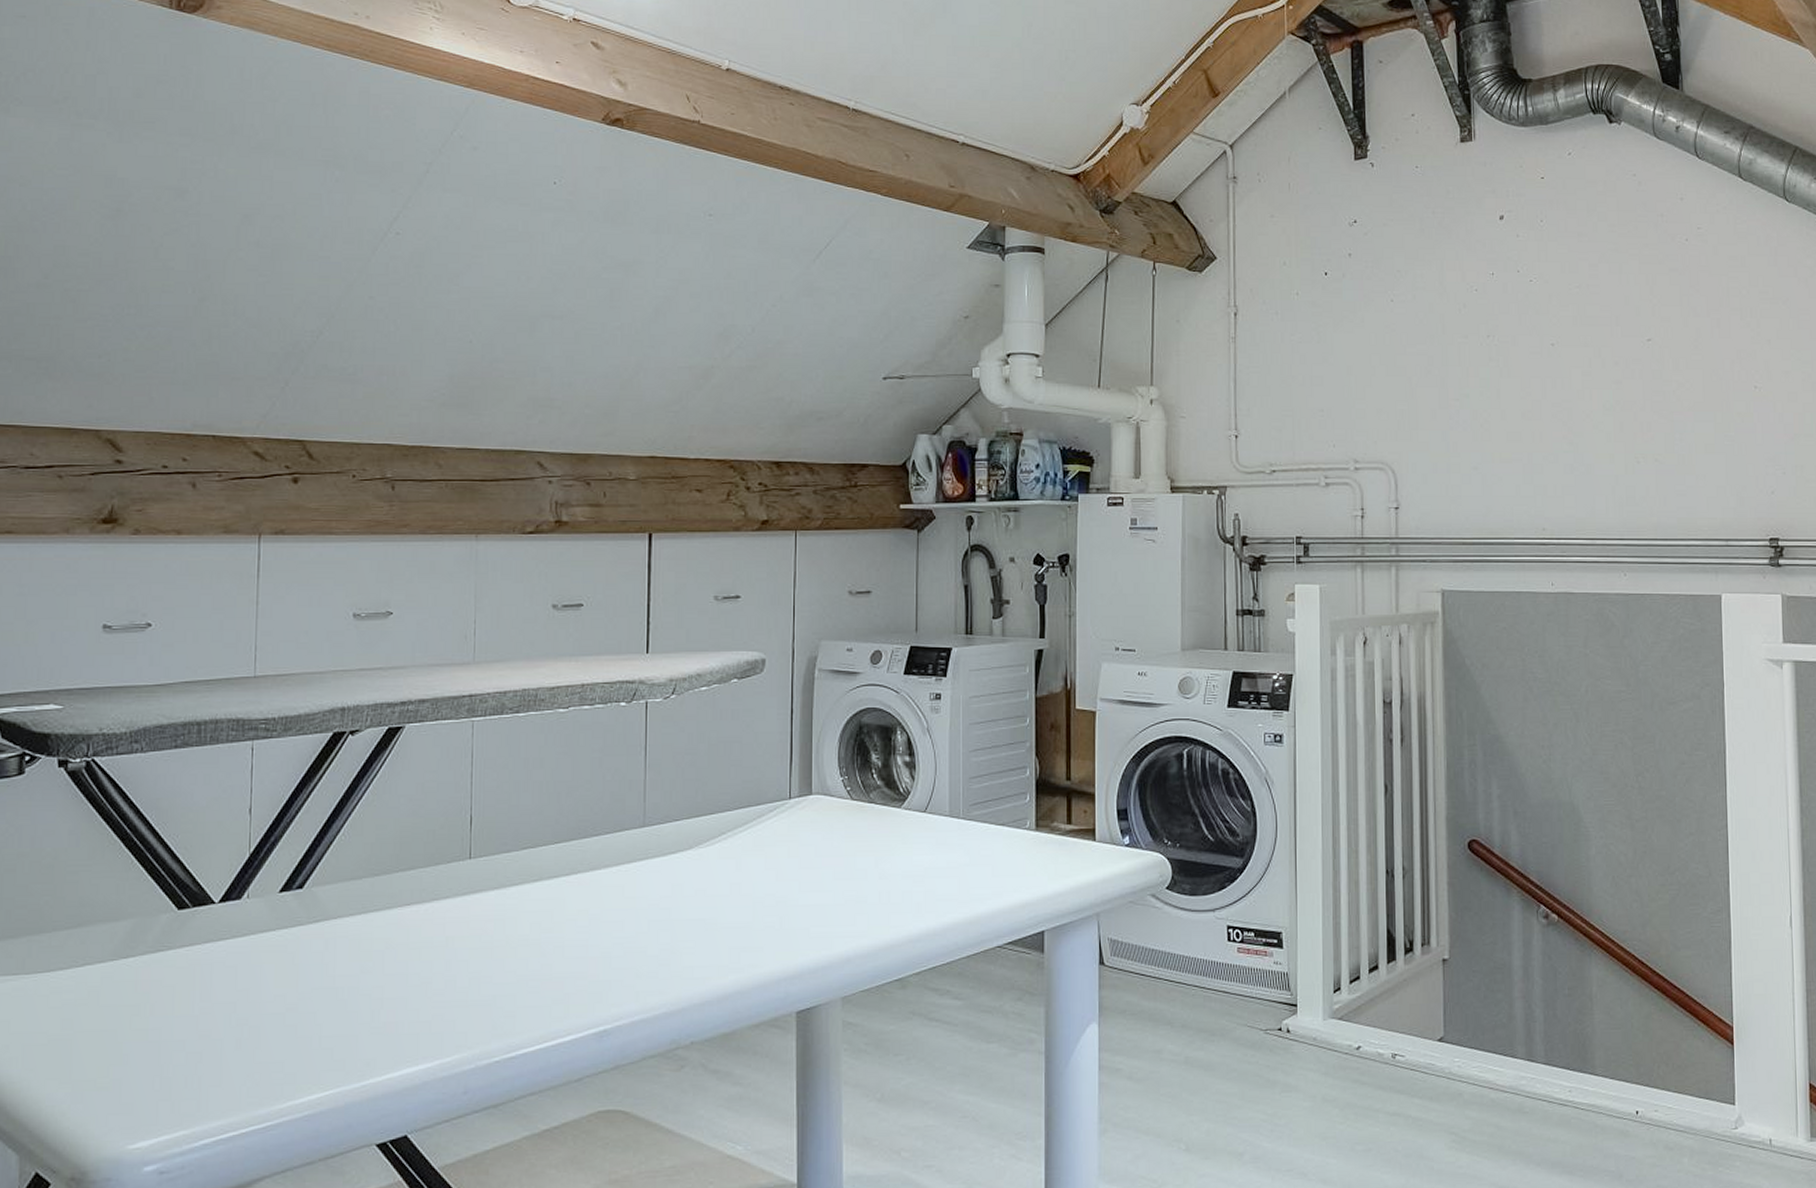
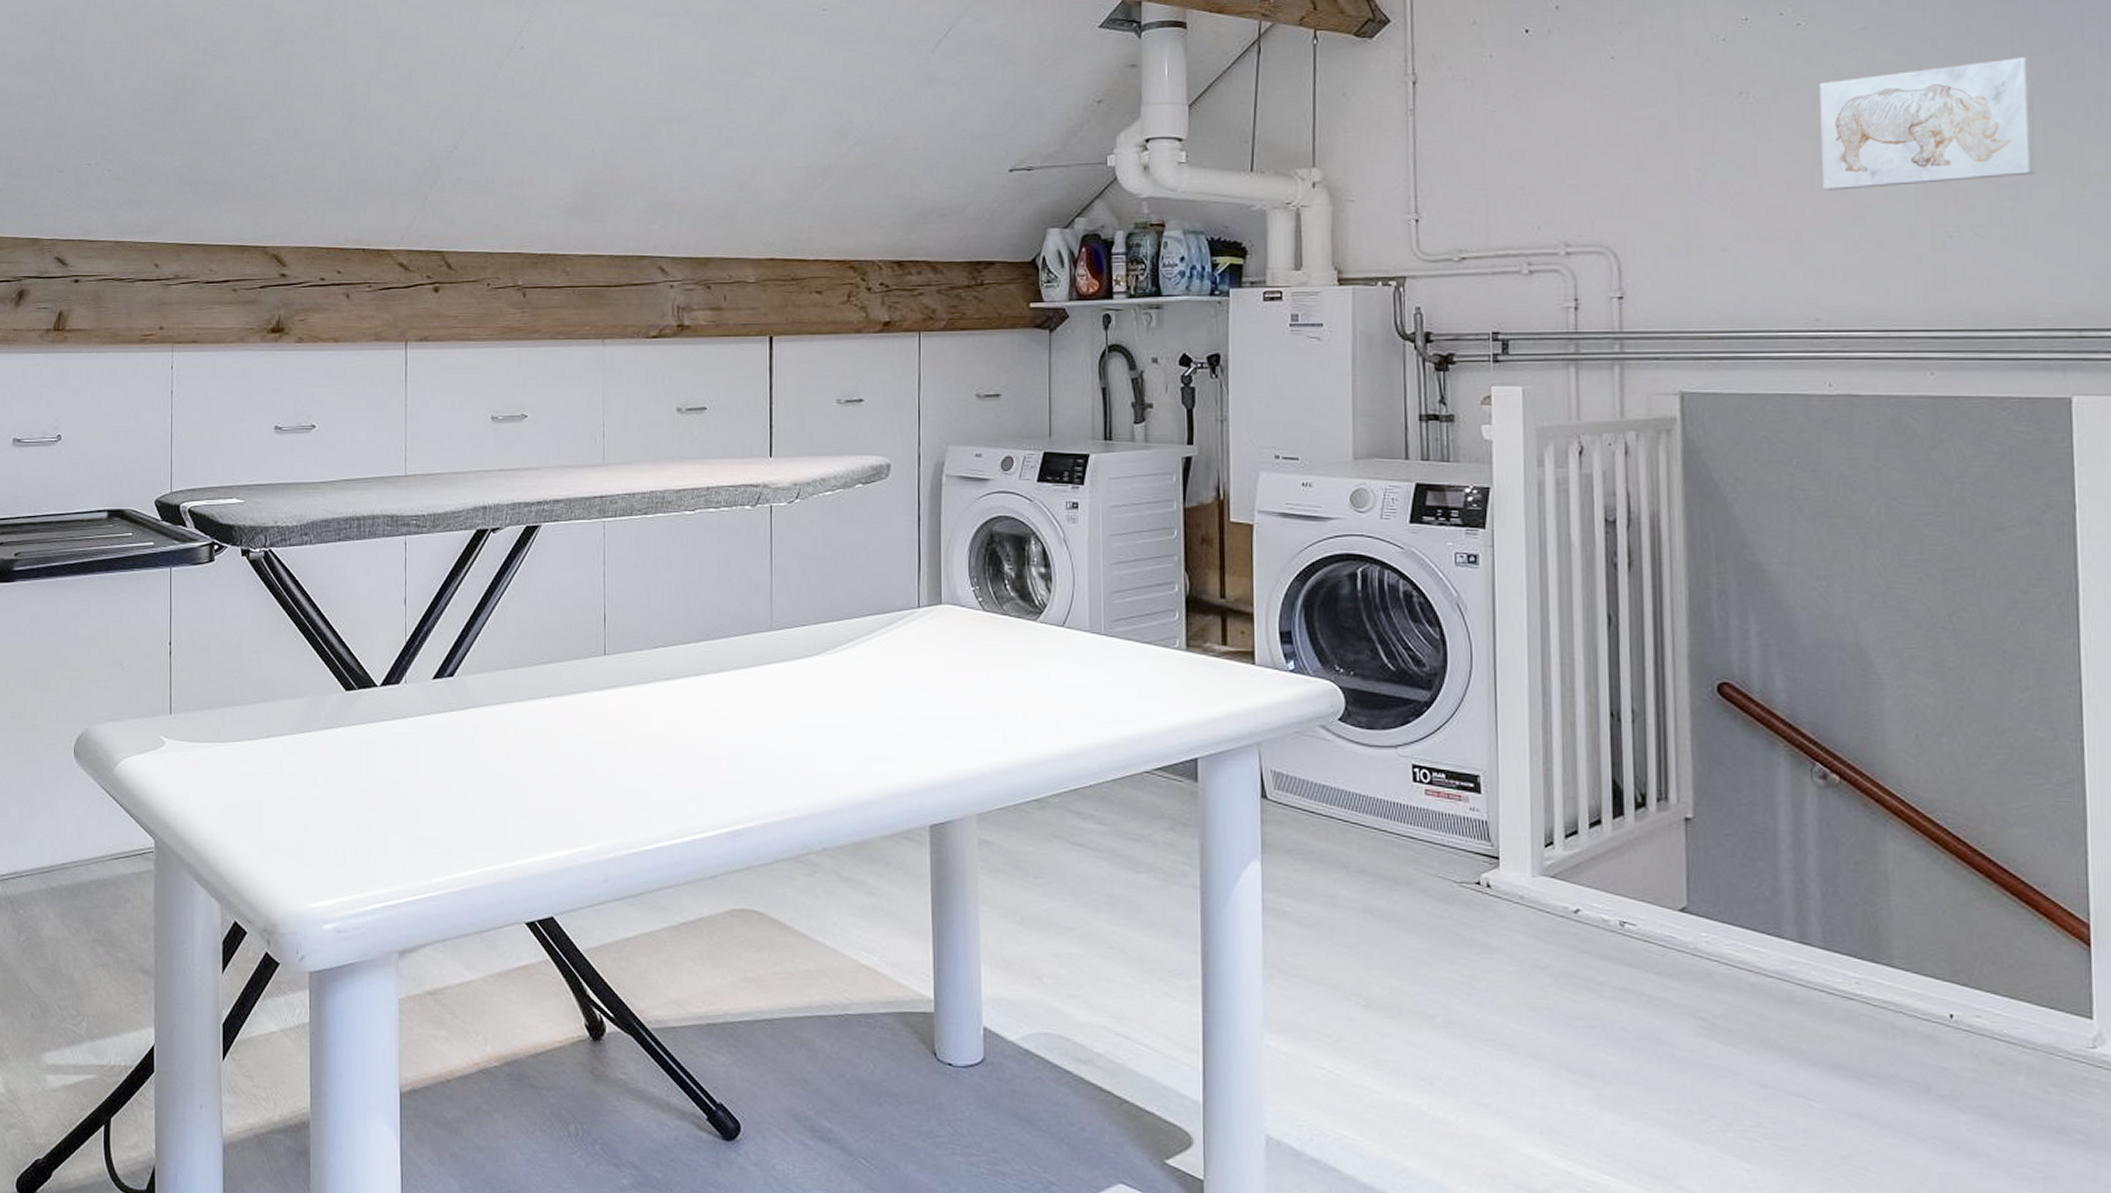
wall art: none [1546,317,1697,421] -> present [1819,57,2036,191]

